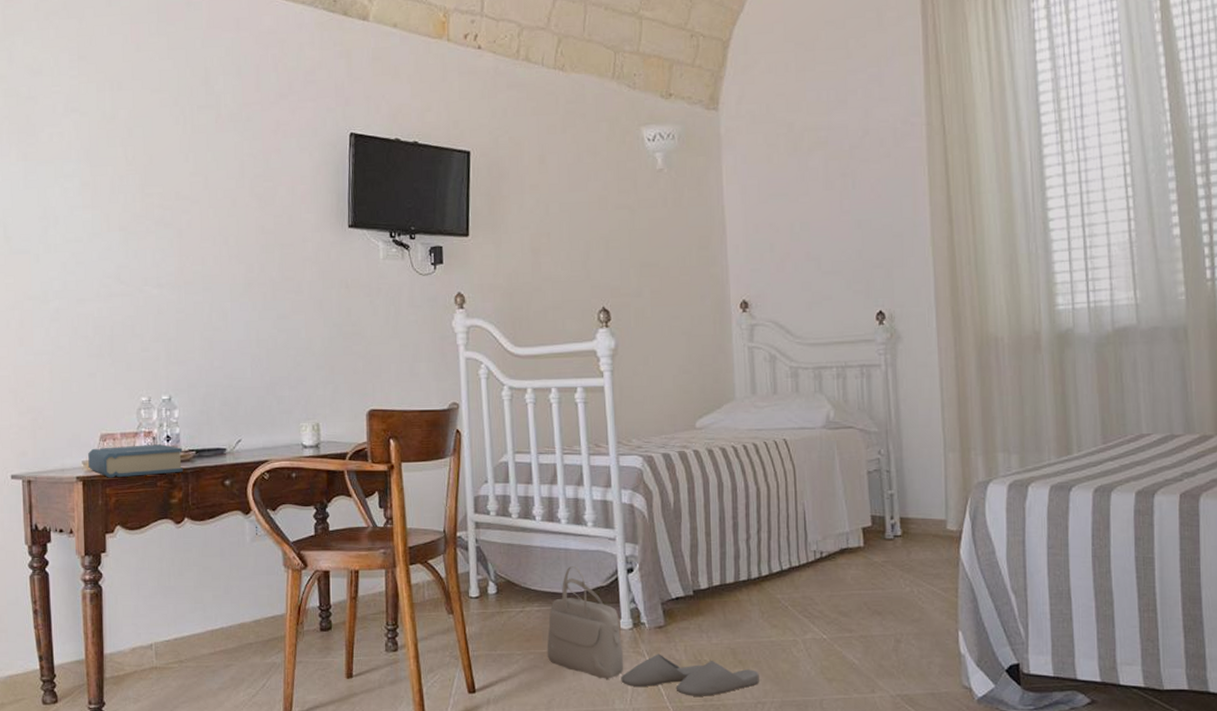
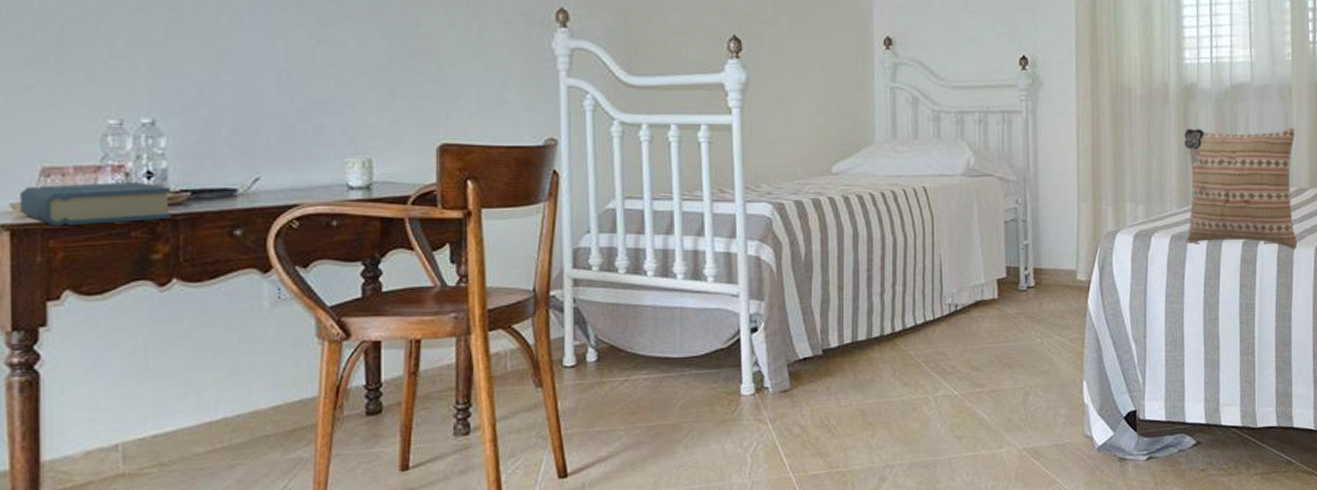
handbag: present [546,566,624,680] -> none [655,327,744,453]
slippers: present [621,653,759,696] -> none [739,420,888,464]
cushion: none [1060,371,1204,502] -> present [1184,127,1298,251]

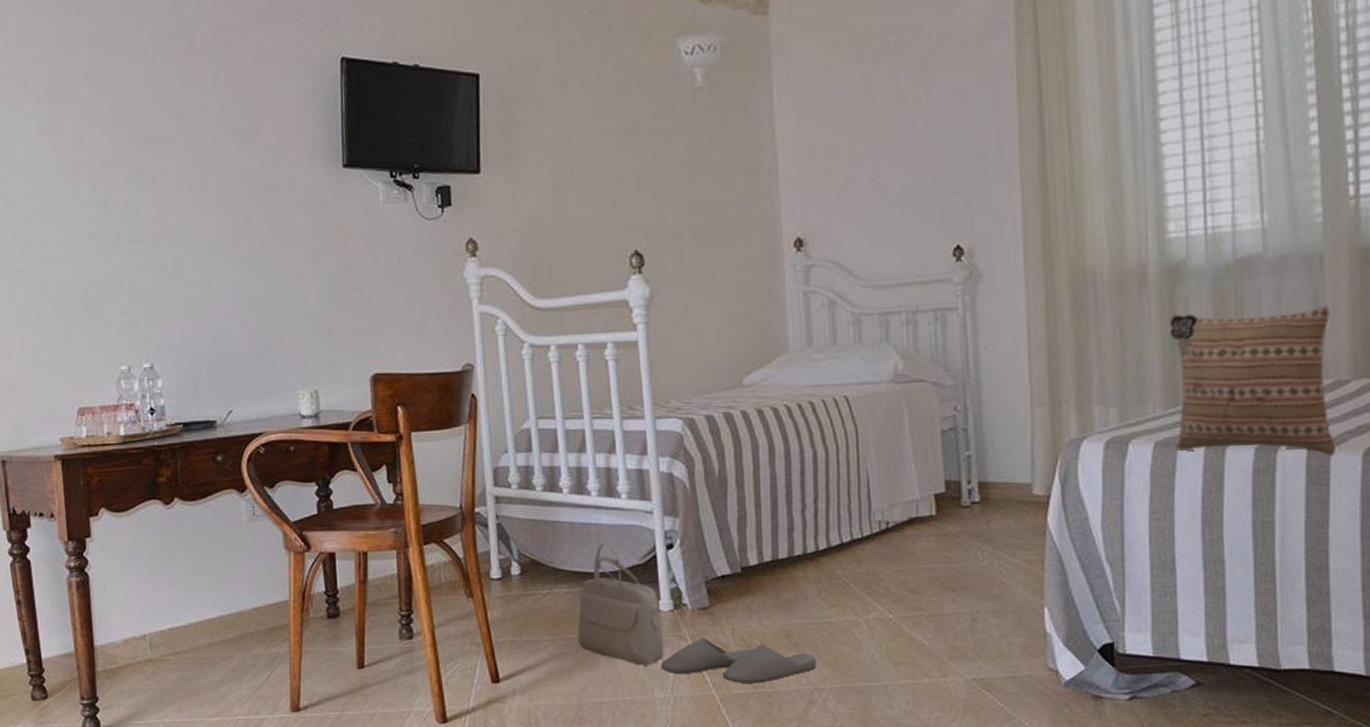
hardback book: present [20,182,171,227] -> none [65,417,170,456]
handbag: none [655,327,744,453] -> present [577,543,664,667]
slippers: none [739,420,888,464] -> present [661,637,816,683]

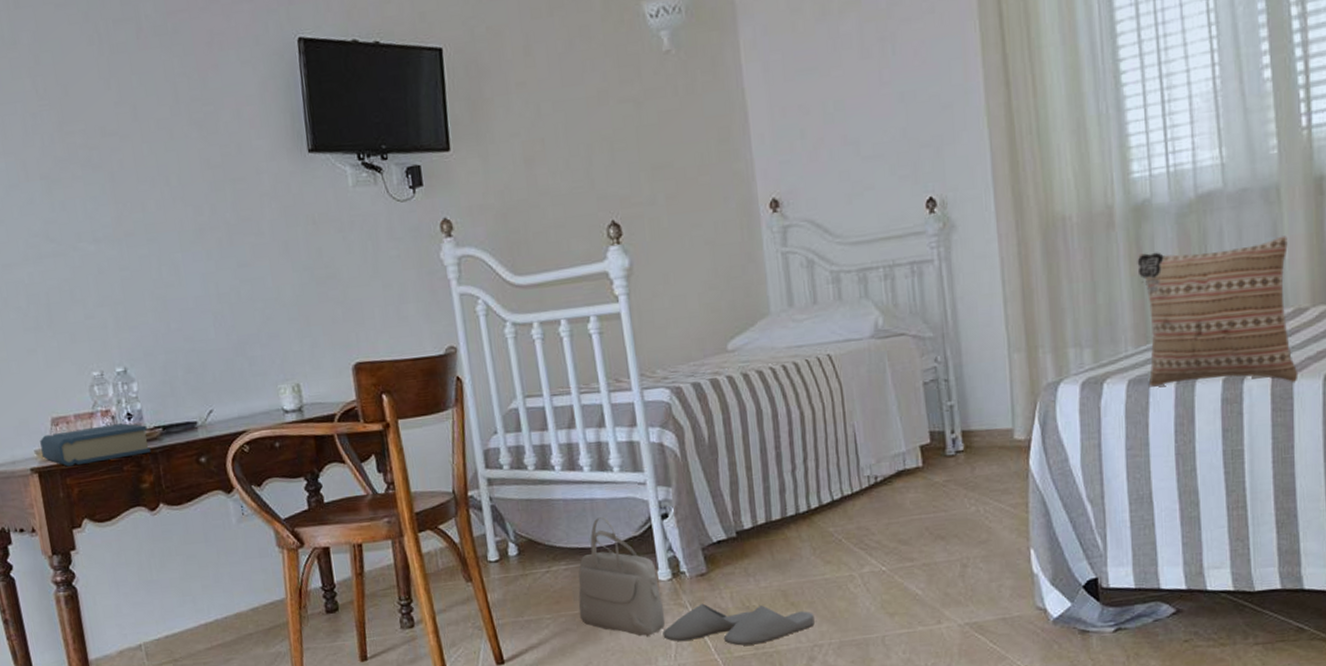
hardback book: none [65,417,170,456] -> present [40,423,151,467]

